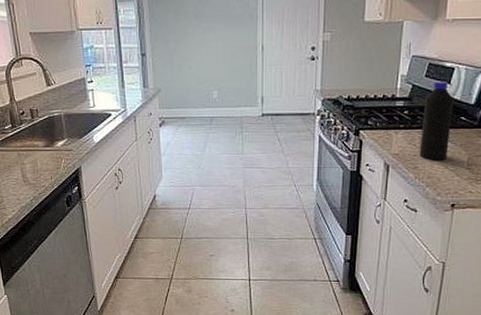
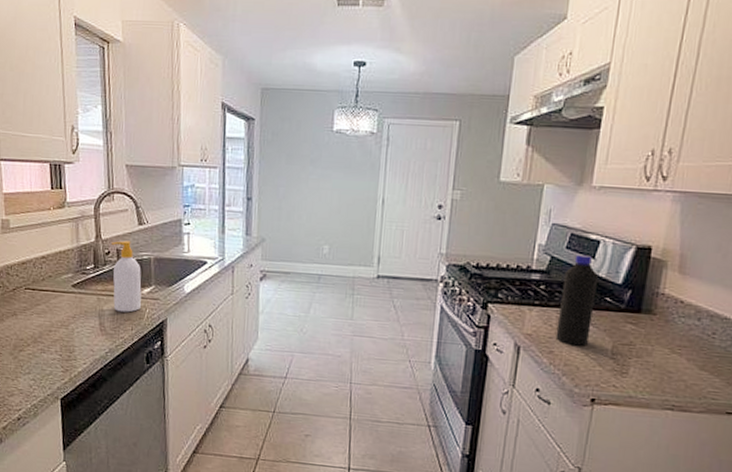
soap bottle: none [25,101,58,164] -> present [111,240,142,313]

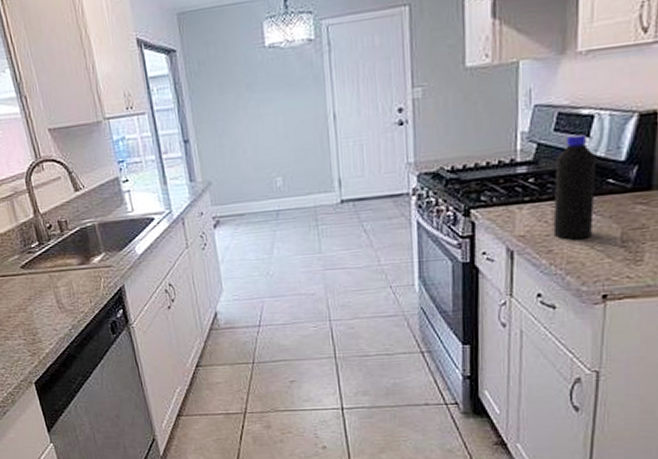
soap bottle: present [111,240,142,313] -> none [51,210,96,286]

